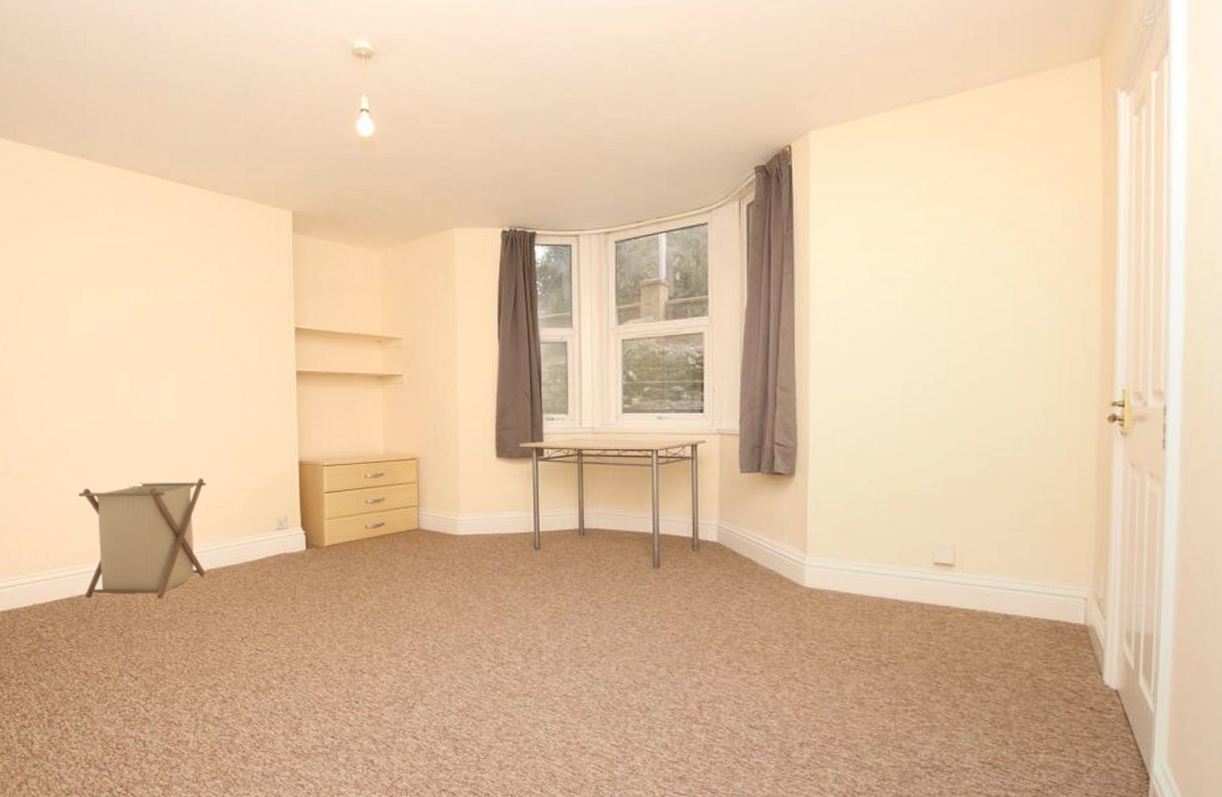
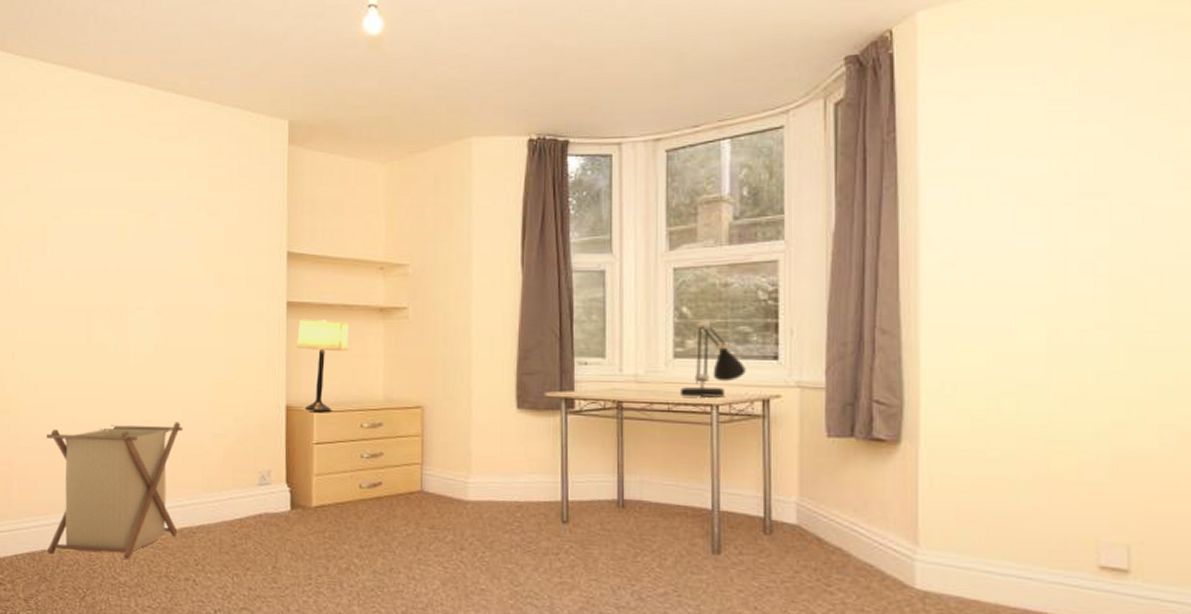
table lamp: none [306,385,352,466] -> present [297,318,349,413]
desk lamp: none [627,381,679,444] -> present [679,320,746,398]

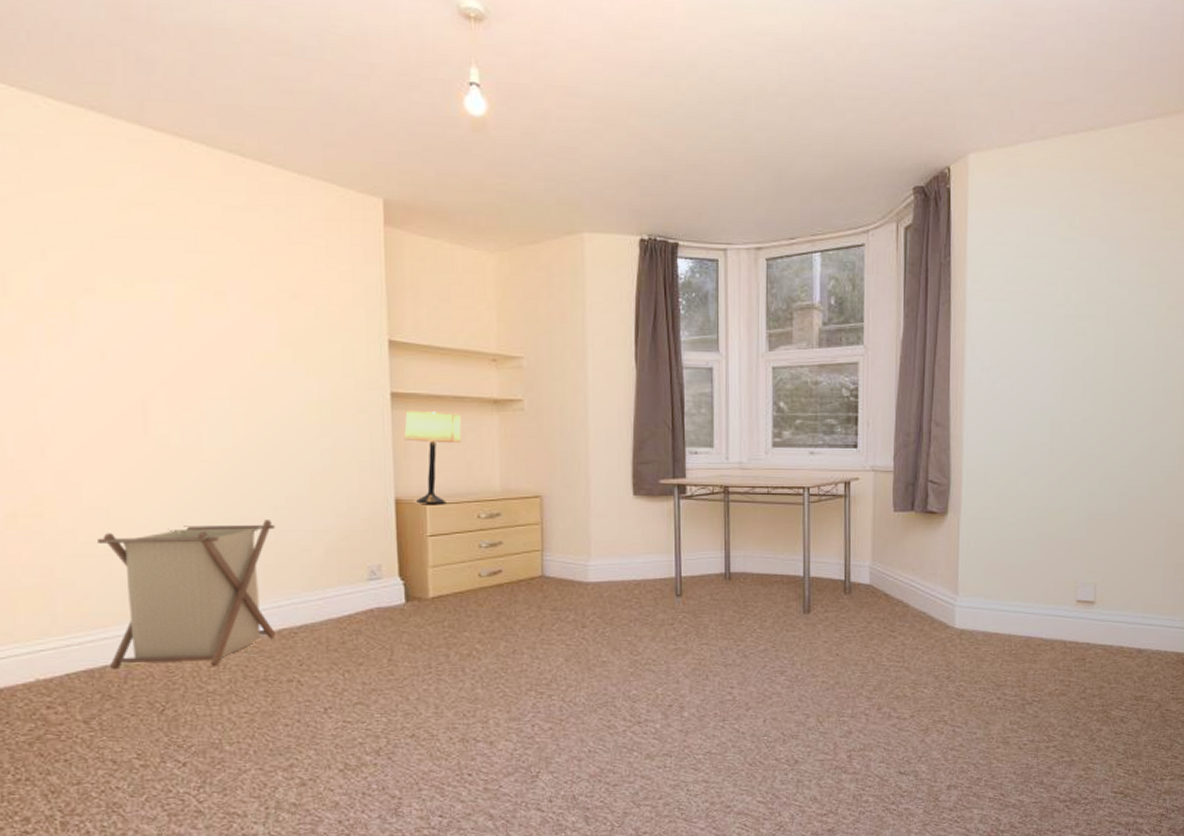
desk lamp: present [679,320,746,398] -> none [777,414,832,481]

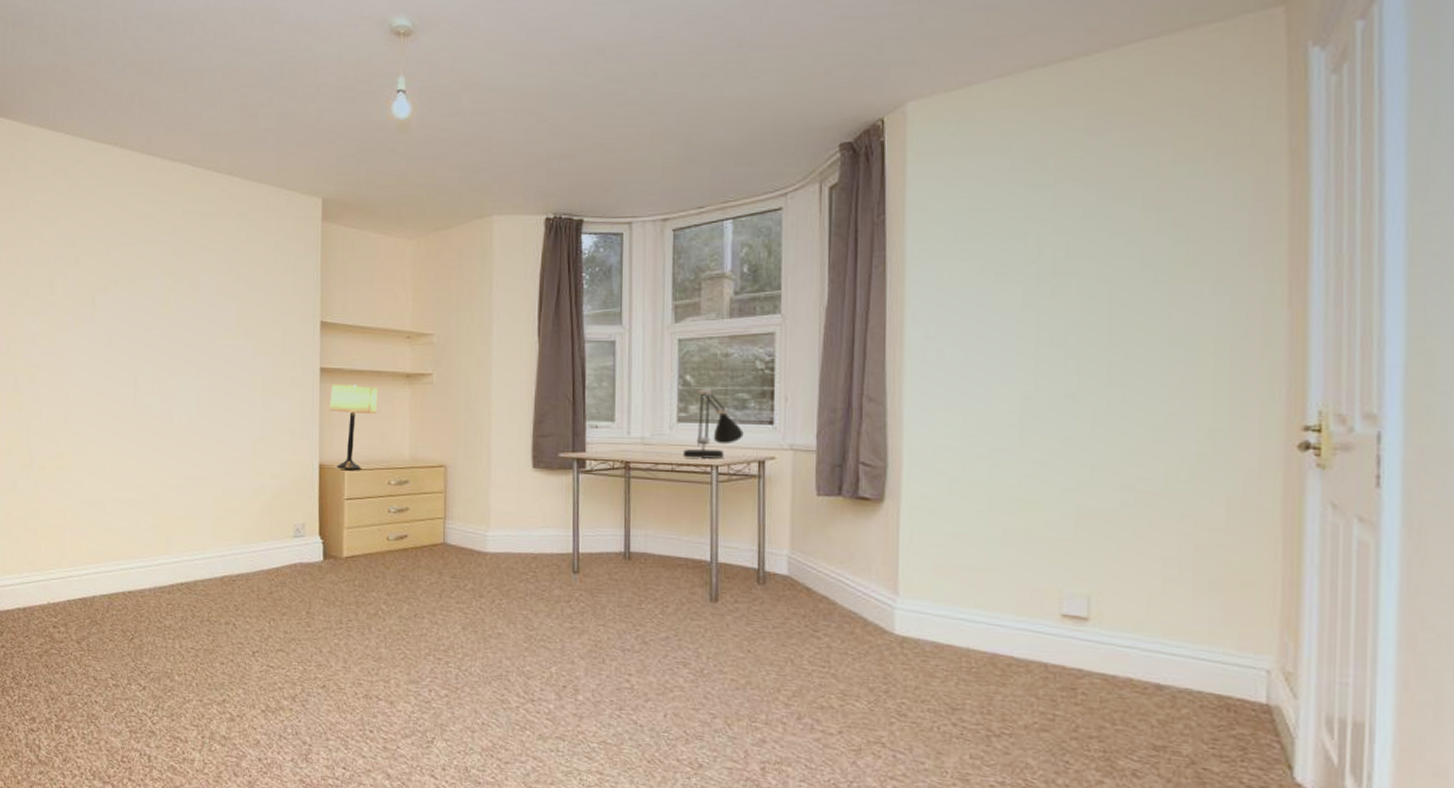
laundry basket: present [98,520,276,670] -> none [97,478,224,605]
desk lamp: none [777,414,832,481] -> present [682,387,744,459]

